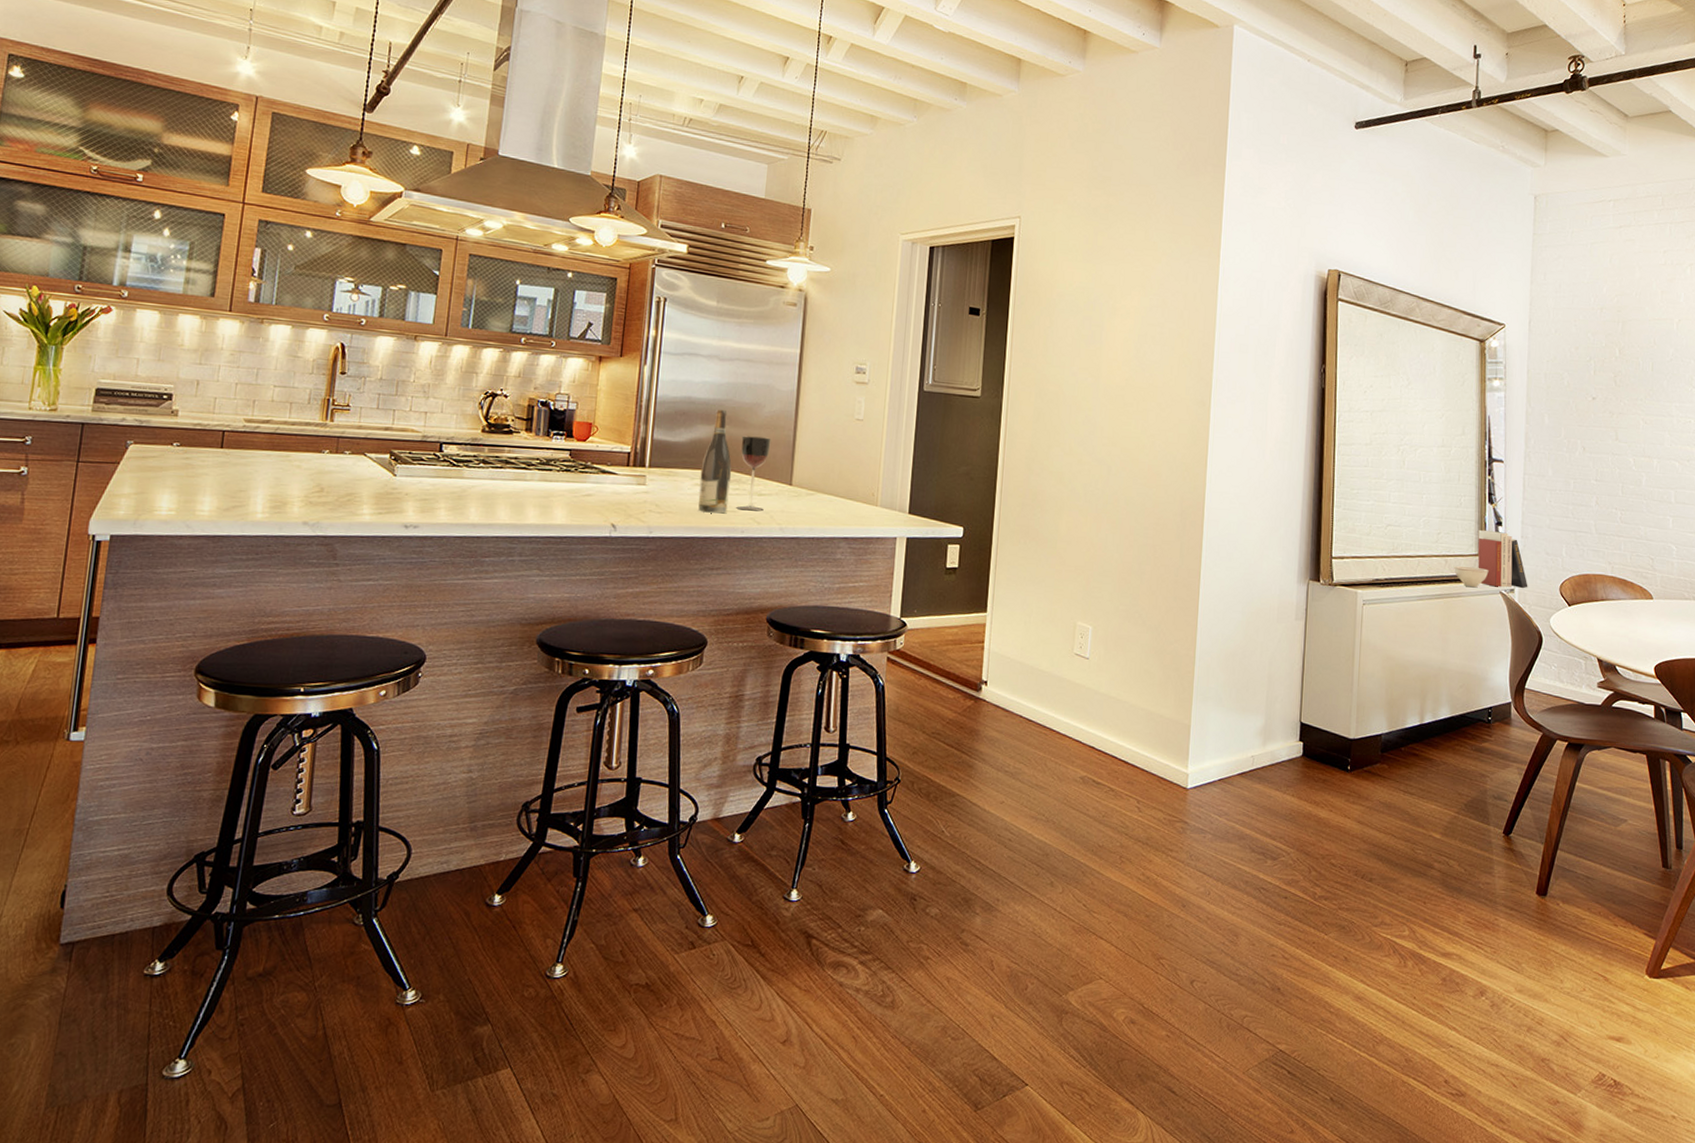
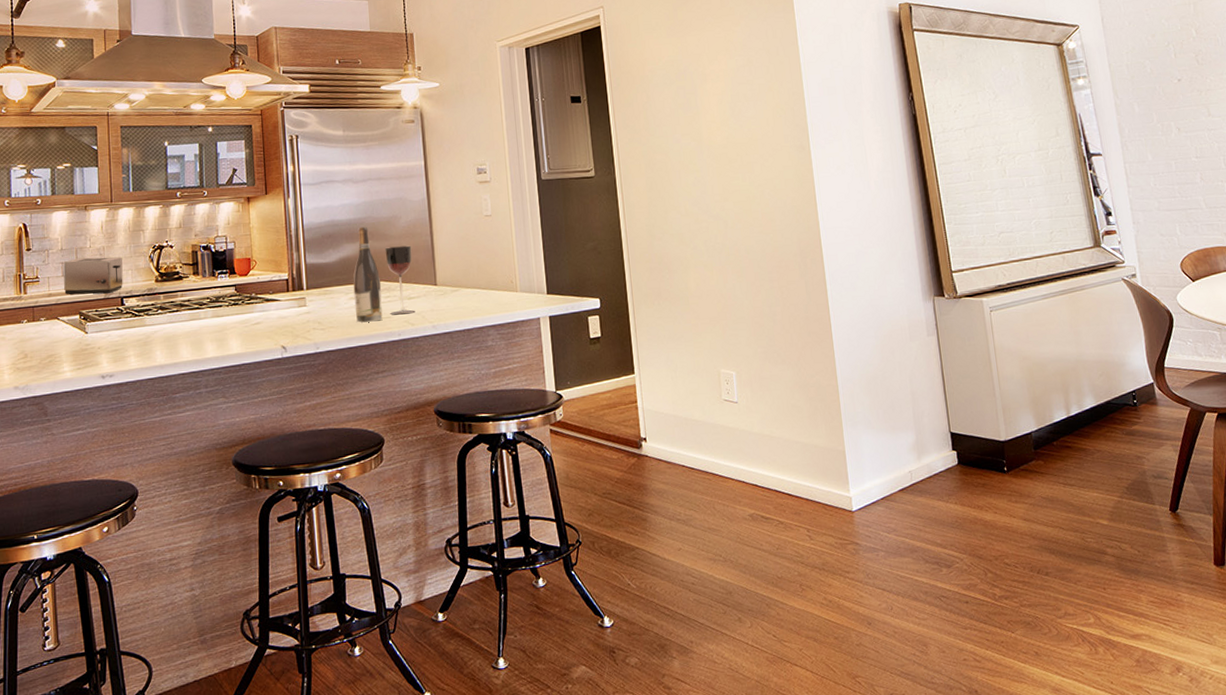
toaster: none [377,391,448,436] -> present [63,257,123,294]
bowl: present [1454,565,1489,588] -> none [1072,259,1108,279]
books: present [1478,529,1528,589] -> none [1090,221,1149,275]

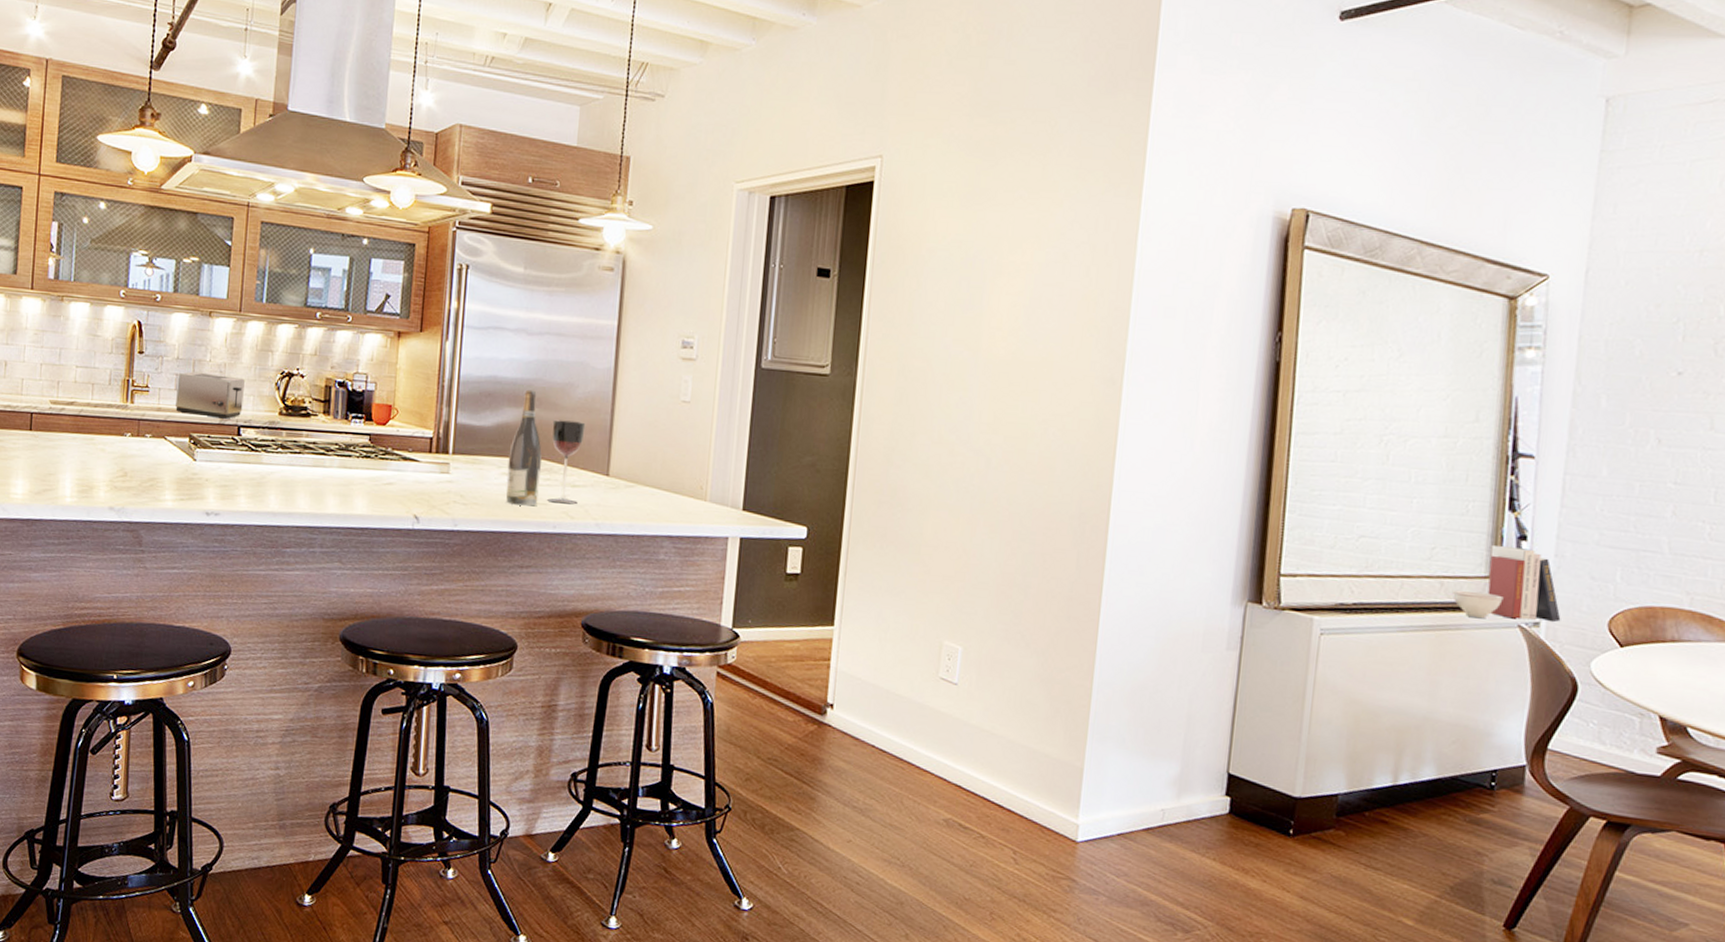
bowl: none [1072,259,1108,279] -> present [1453,589,1504,619]
books: none [1090,221,1149,275] -> present [1487,544,1561,623]

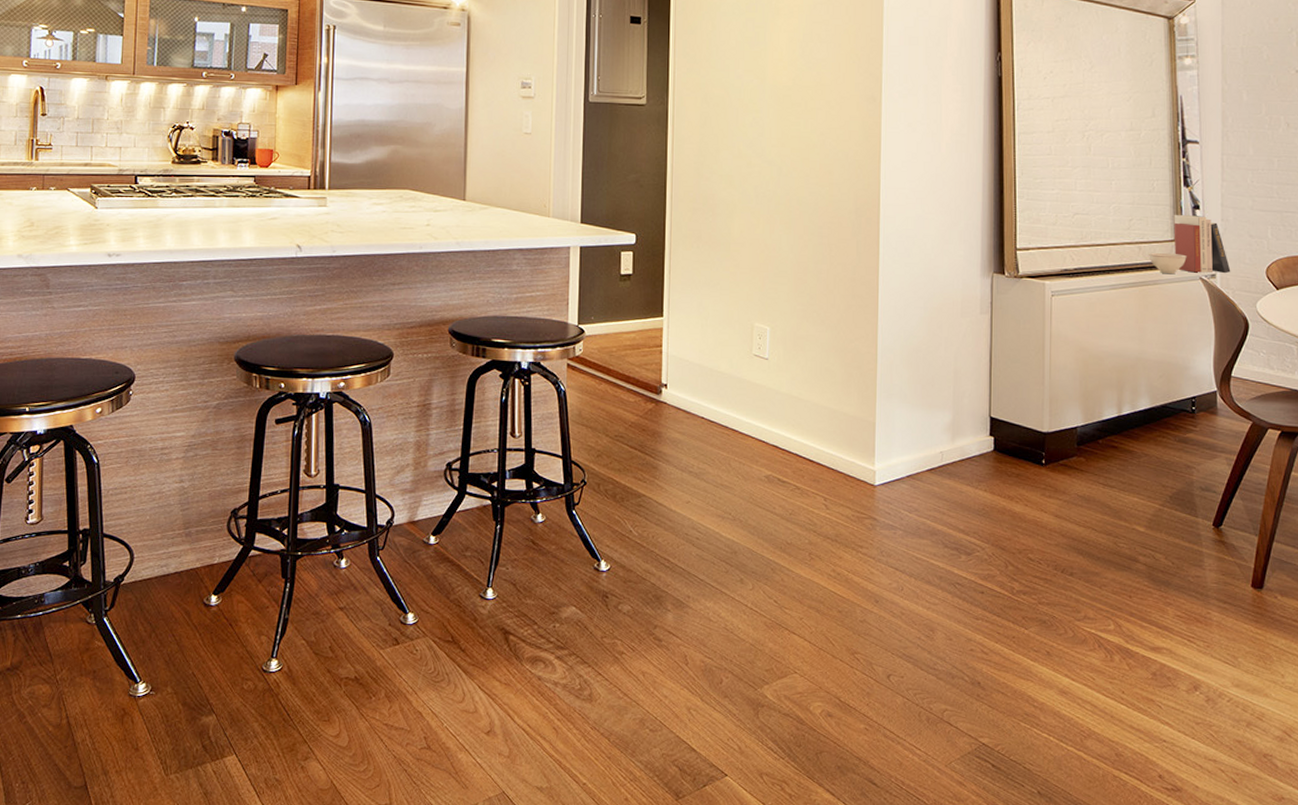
toaster: present [175,371,245,419] -> none [77,129,140,170]
wine bottle: present [506,389,543,506] -> none [377,130,408,231]
wineglass: present [547,419,586,504] -> none [414,154,443,227]

